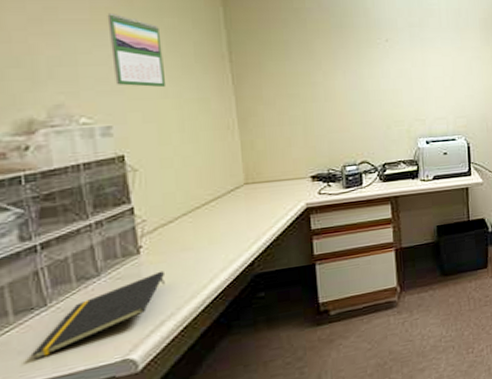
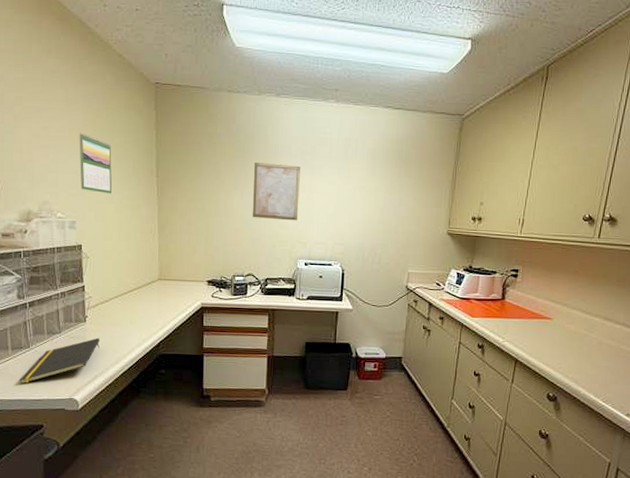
wall art: none [356,38,413,99] -> present [252,163,300,221]

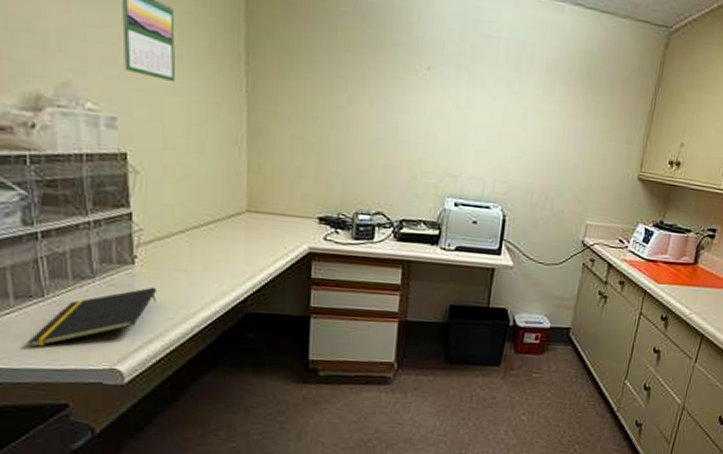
wall art: present [252,163,300,221] -> none [385,59,456,146]

